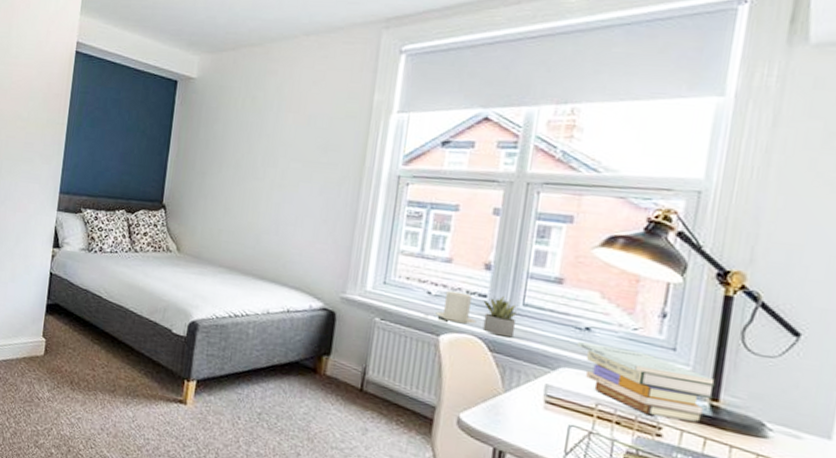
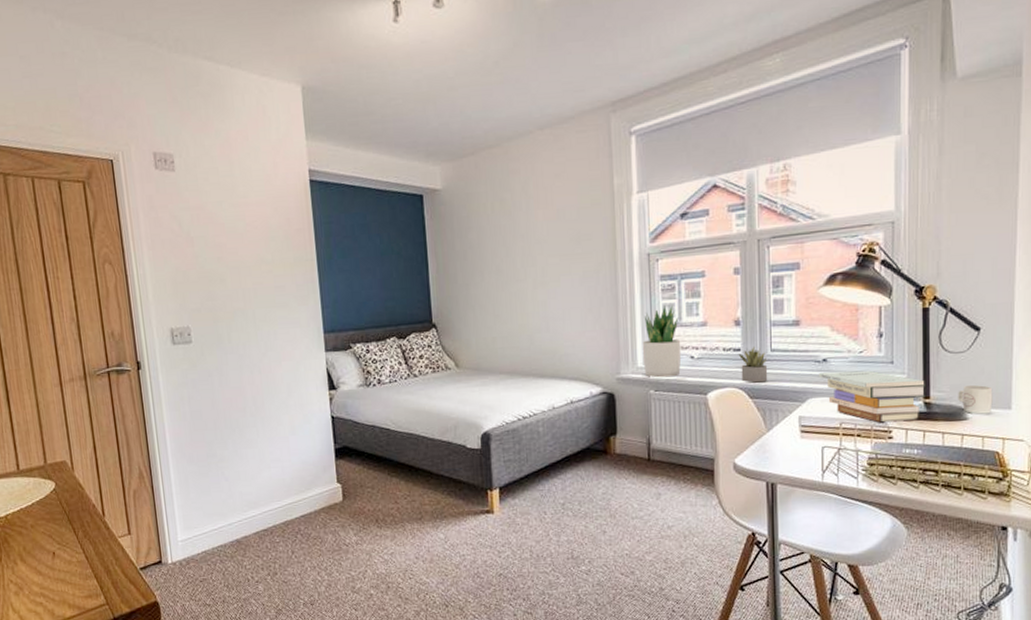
planter: none [372,232,421,310] -> present [642,306,682,378]
candle: present [435,290,477,325] -> none [700,350,736,380]
mug: none [757,396,808,438] -> present [958,384,993,414]

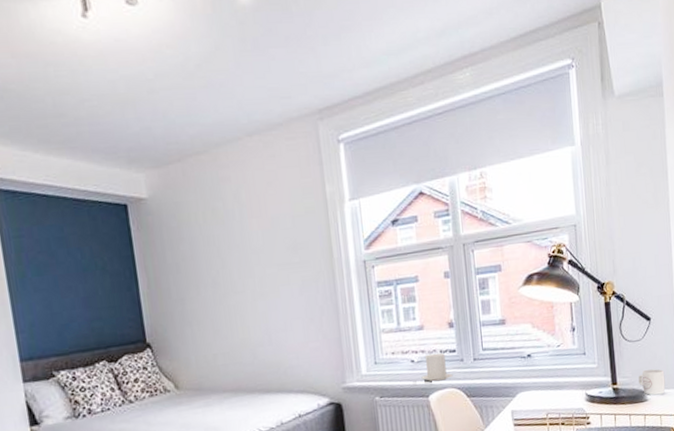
planter: present [642,306,682,378] -> none [364,312,403,385]
candle: none [700,350,736,380] -> present [421,352,453,382]
succulent plant: present [738,347,769,383] -> none [454,347,482,383]
books: present [818,370,925,423] -> none [524,362,613,411]

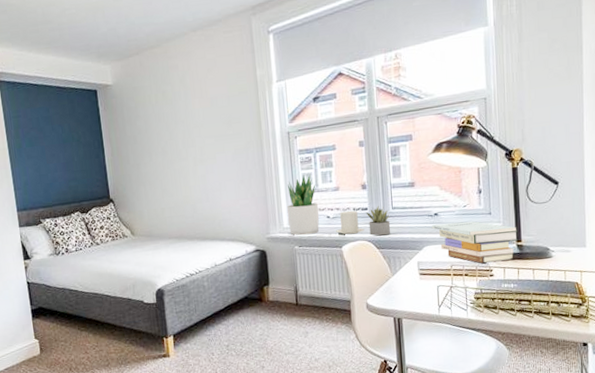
planter: none [364,312,403,385] -> present [286,175,320,236]
succulent plant: none [454,347,482,383] -> present [366,206,391,236]
books: none [524,362,613,411] -> present [431,221,518,264]
mug: present [638,369,666,396] -> none [544,228,571,253]

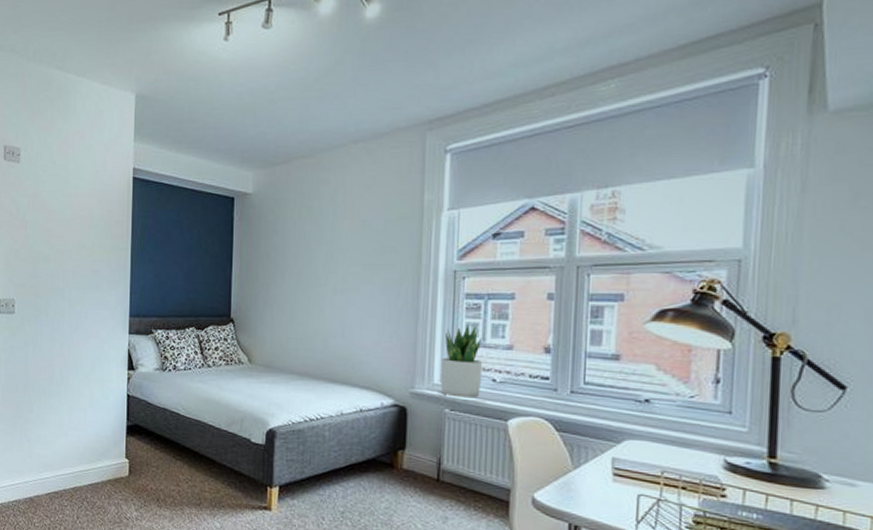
candle: present [336,210,365,235] -> none [502,376,542,408]
succulent plant: present [366,206,391,236] -> none [546,377,581,416]
books: present [431,221,518,264] -> none [638,414,771,482]

